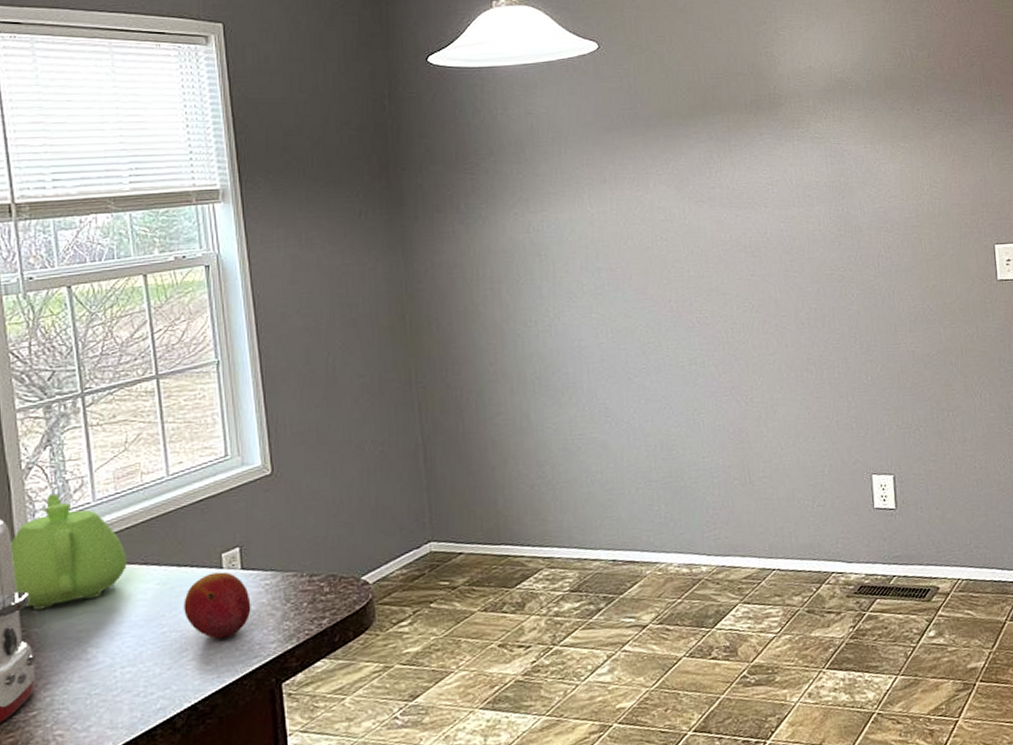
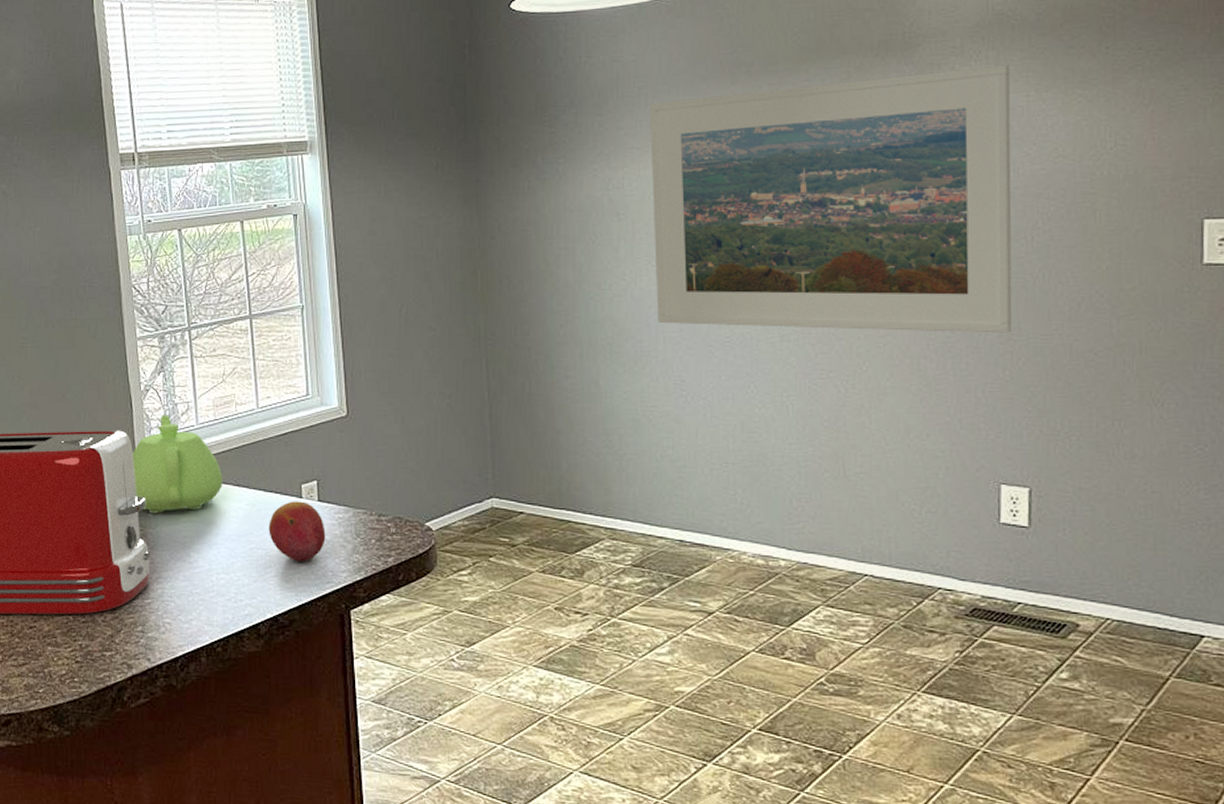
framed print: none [563,122,869,356] -> present [650,64,1013,333]

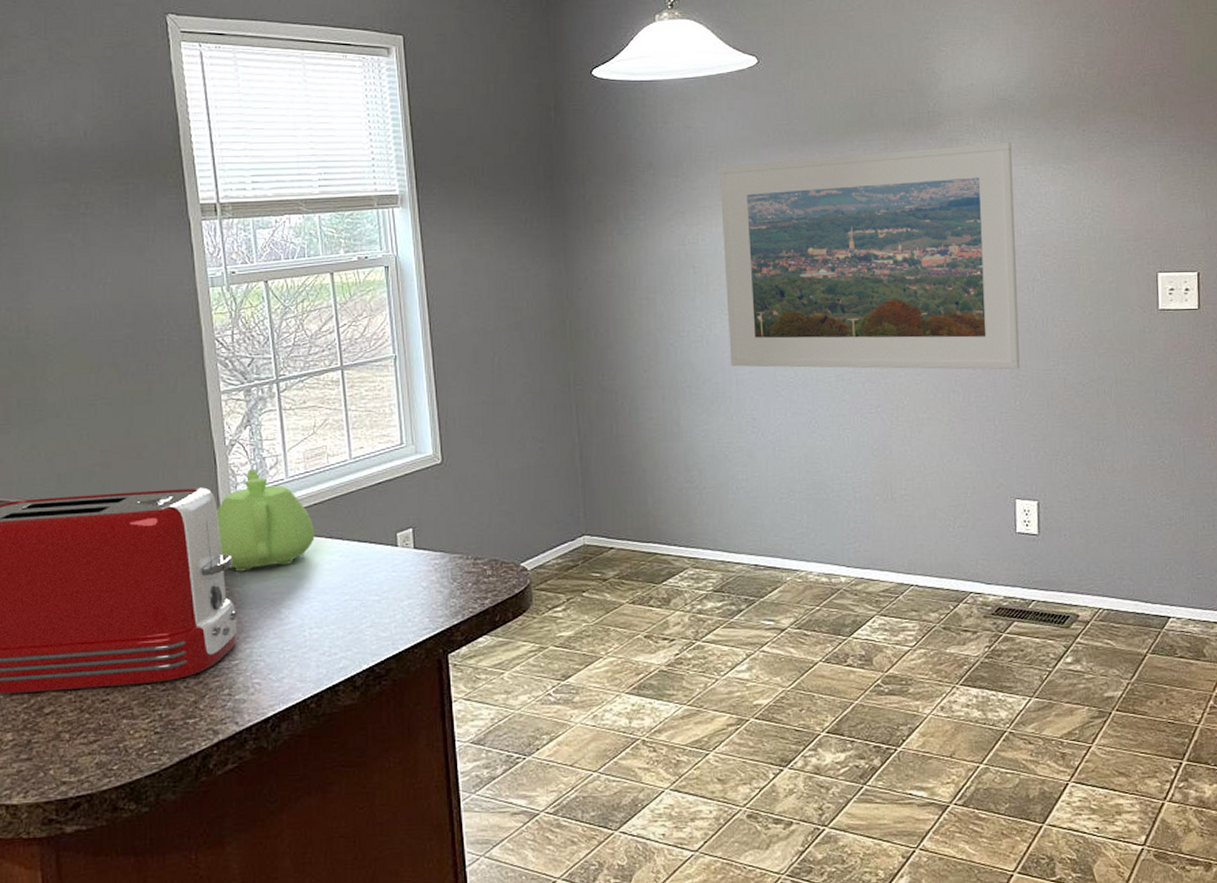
fruit: present [269,501,326,562] -> none [363,549,422,611]

